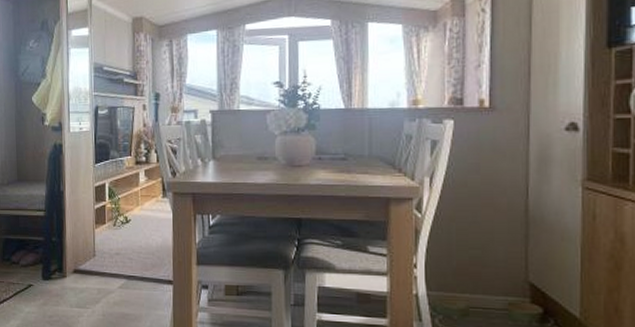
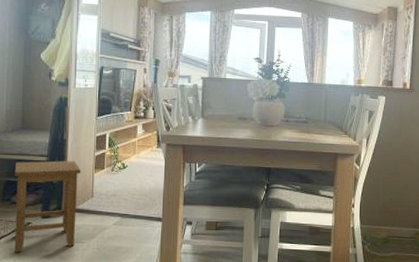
stool: none [13,215,81,318] -> present [14,161,81,253]

